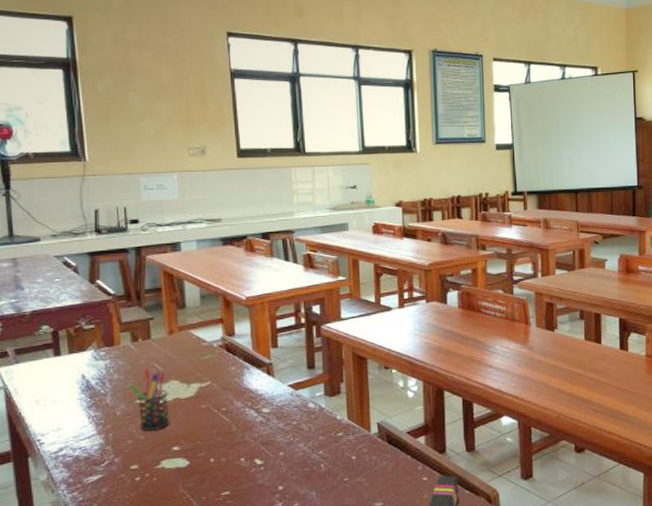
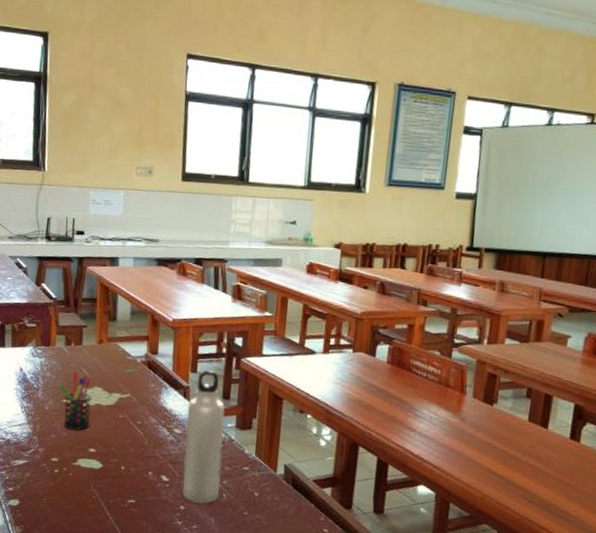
water bottle: none [273,343,317,480] -> present [183,370,225,504]

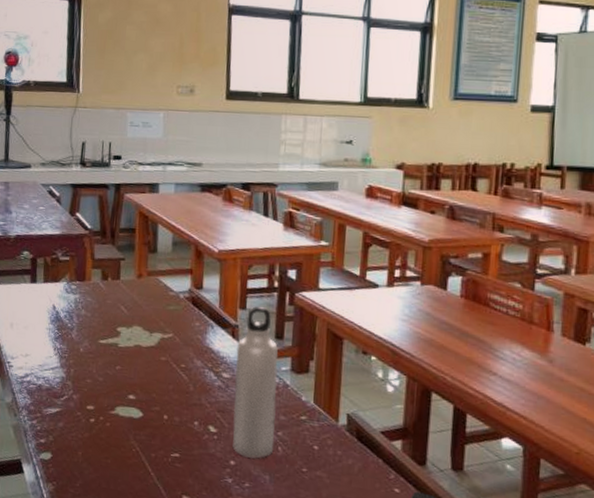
pen holder: present [58,372,91,431] -> none [94,309,130,375]

